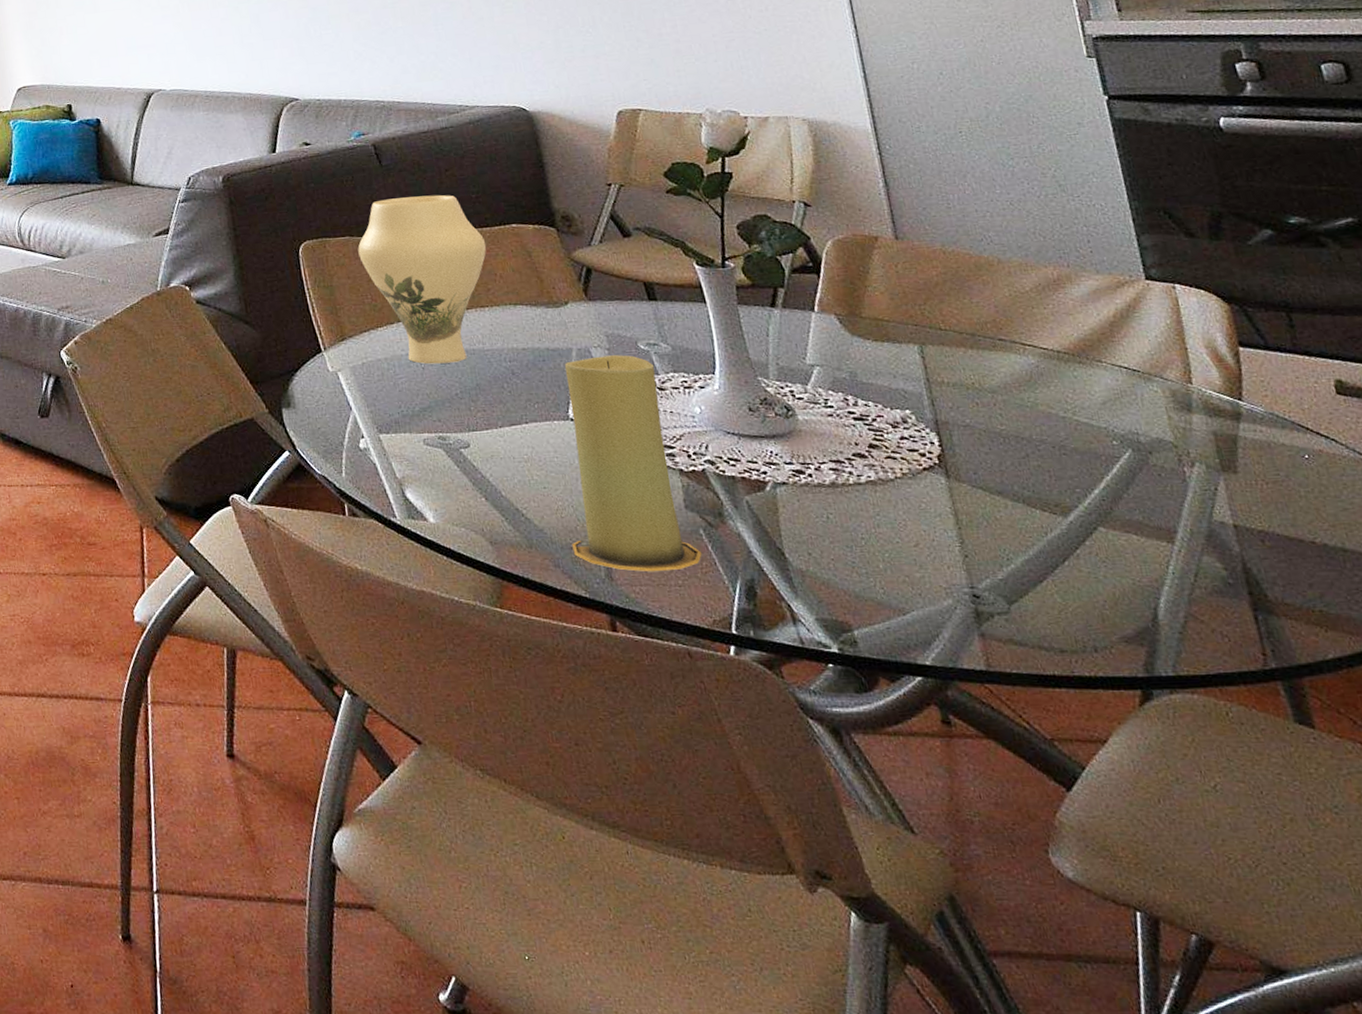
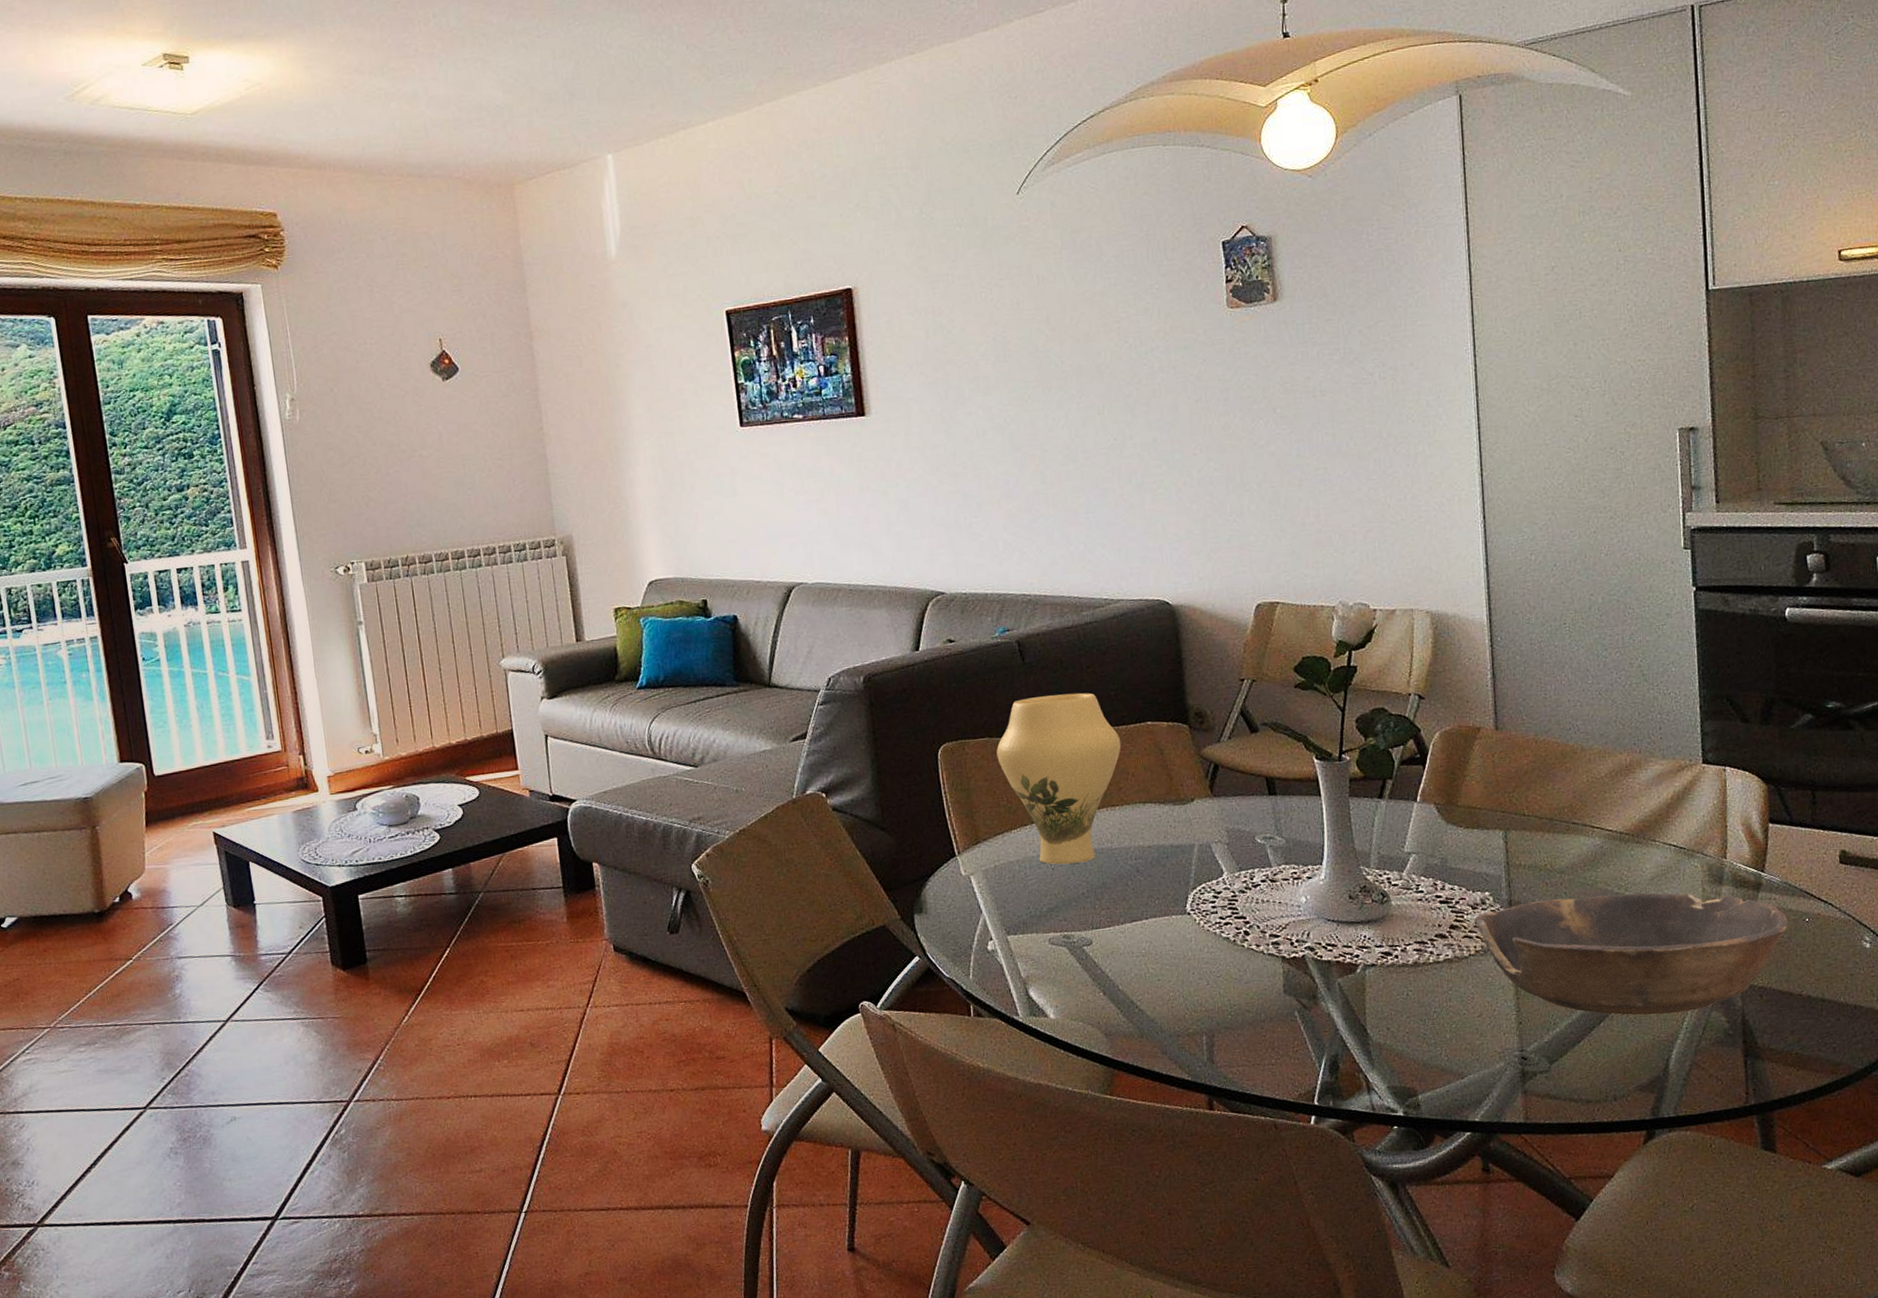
candle: present [564,355,702,572] -> none [1179,849,1295,1054]
bowl: none [896,418,1284,556] -> present [1475,892,1788,1016]

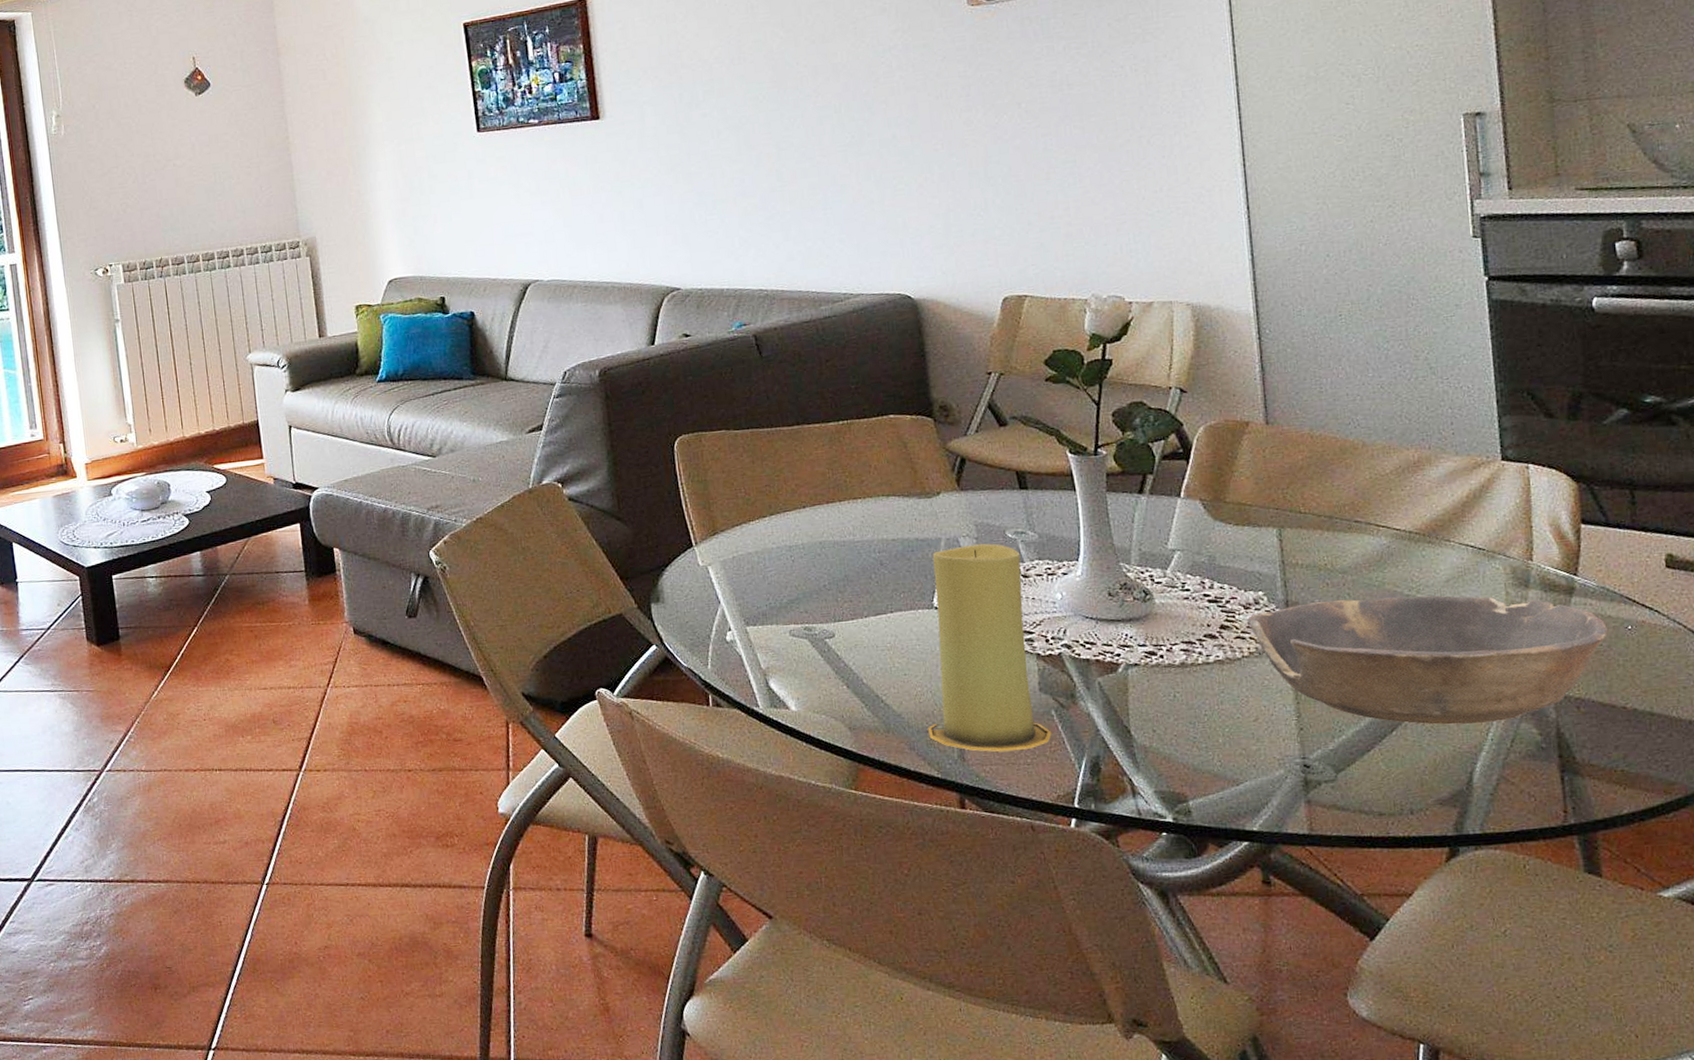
vase: present [996,692,1121,865] -> none [733,386,863,557]
candle: none [1179,849,1295,1054] -> present [928,543,1052,752]

